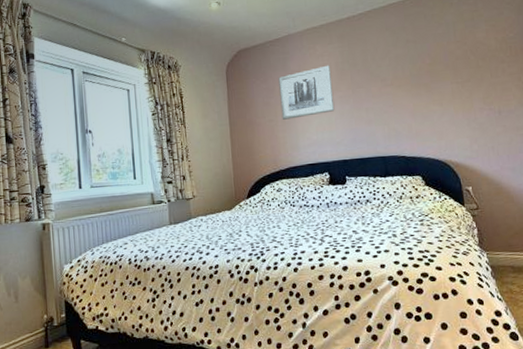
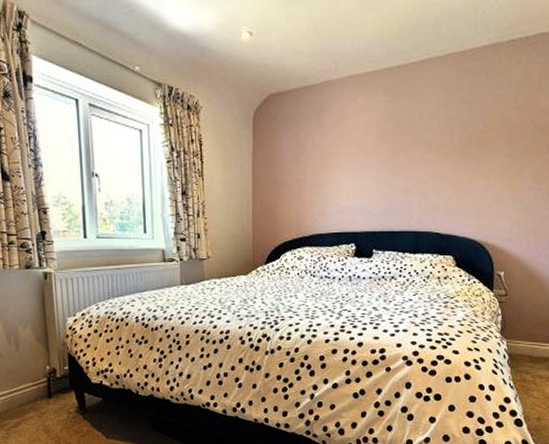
wall art: present [278,65,335,120] -> none [311,122,371,181]

